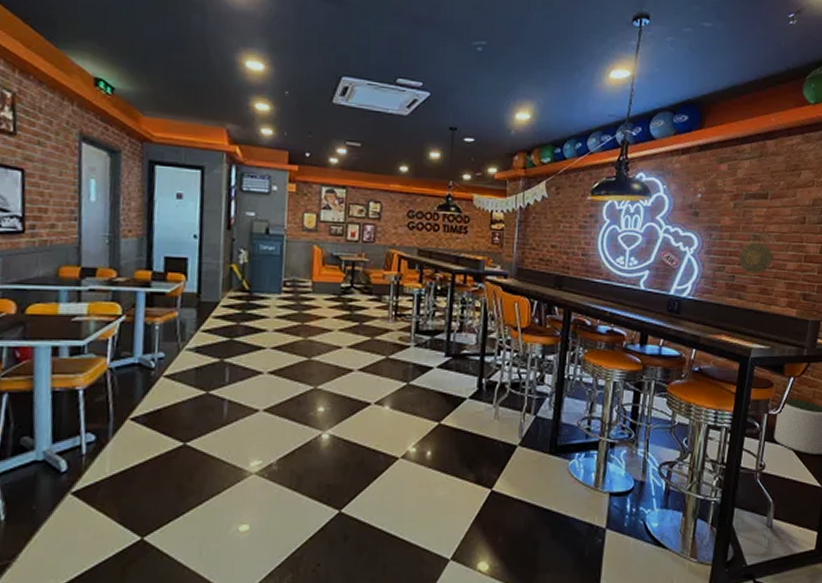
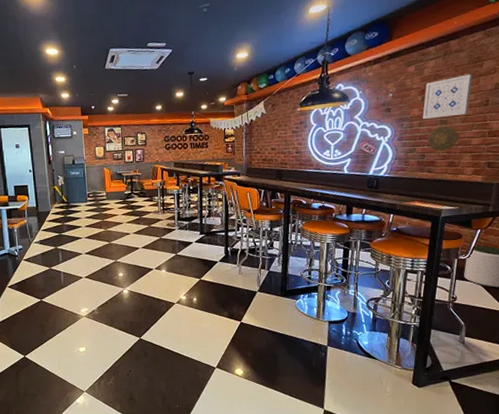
wall art: none [734,183,790,232] -> present [422,74,473,119]

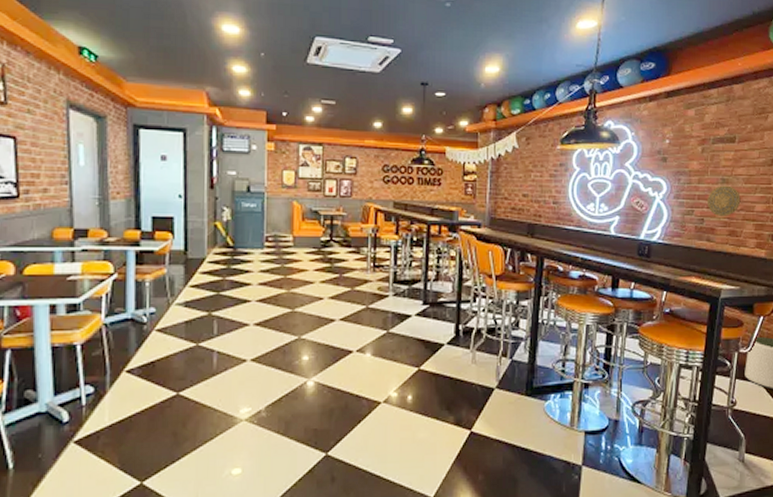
wall art: present [422,74,473,119] -> none [702,126,757,175]

